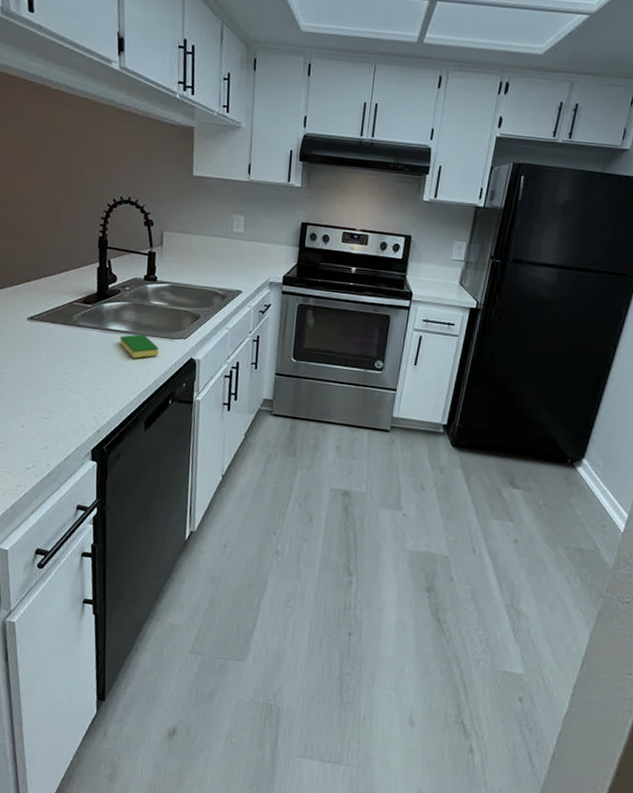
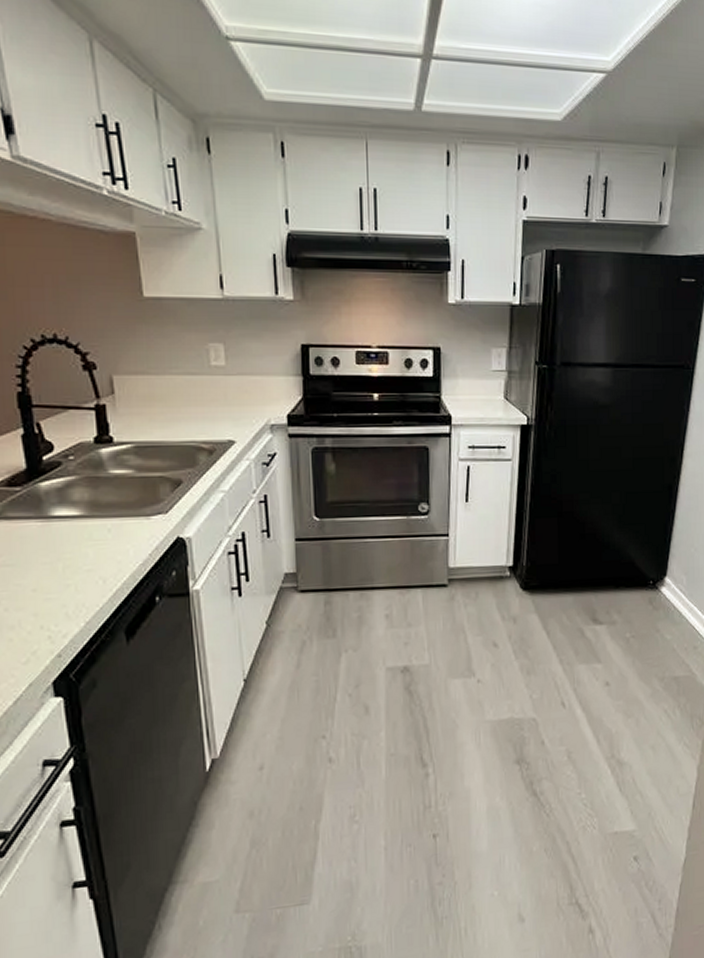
dish sponge: present [120,333,159,359] -> none [71,515,131,550]

